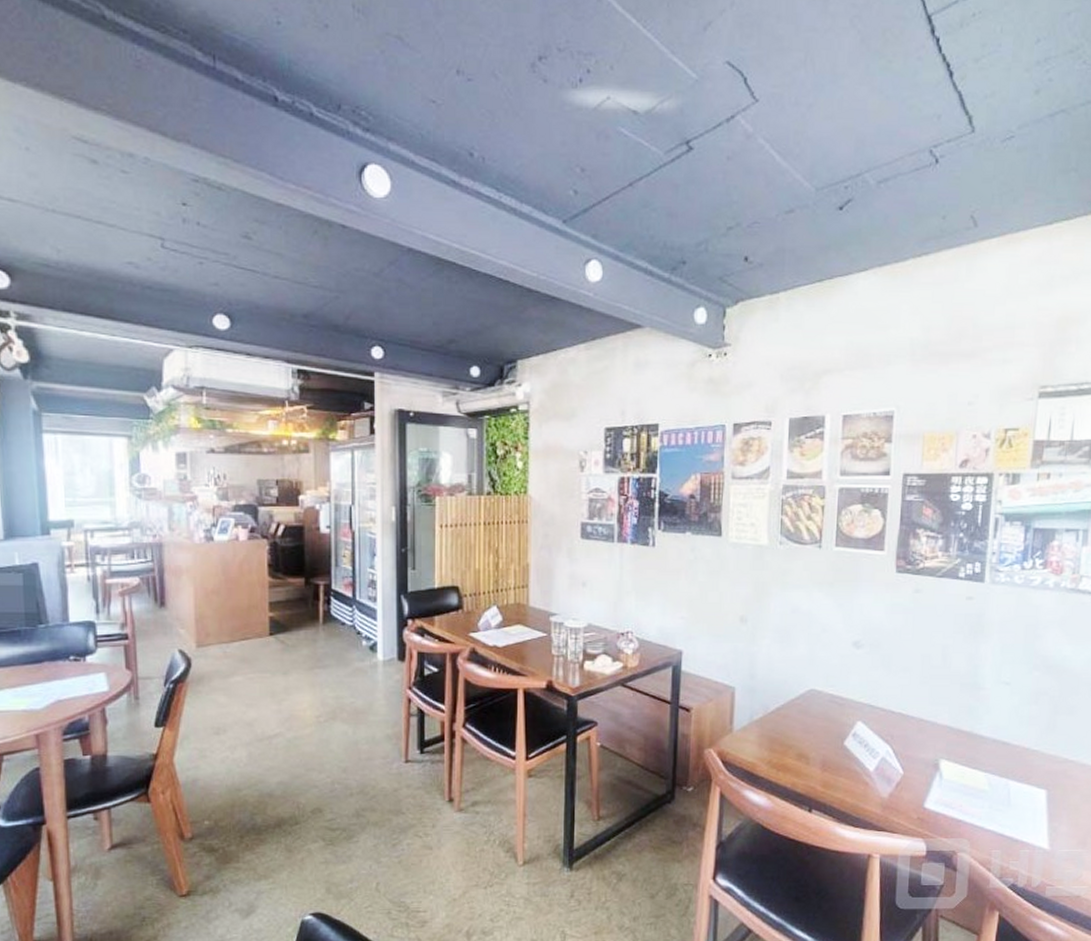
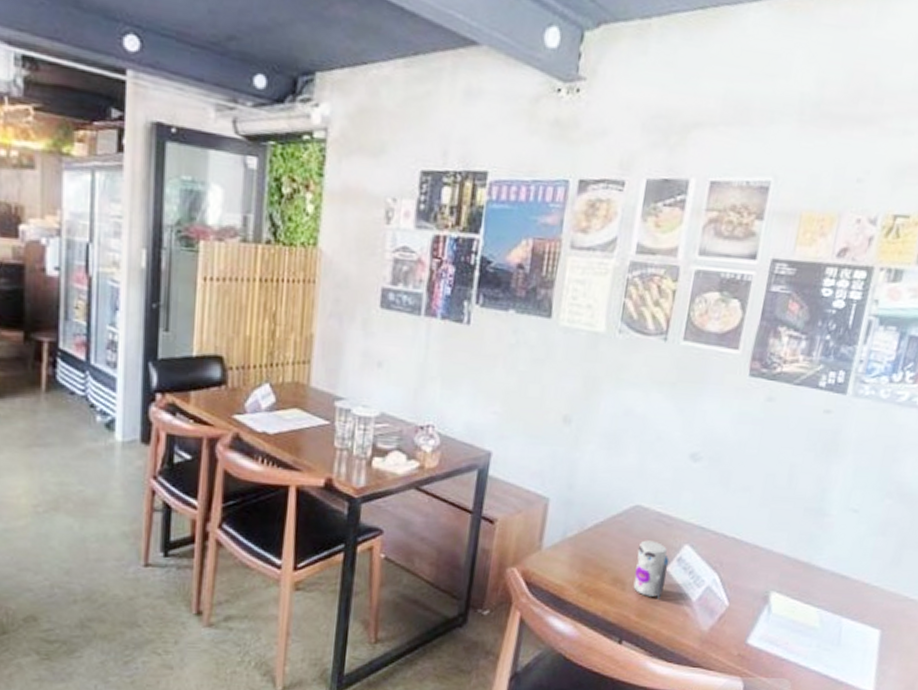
toy: none [816,719,846,771] -> present [633,540,669,600]

